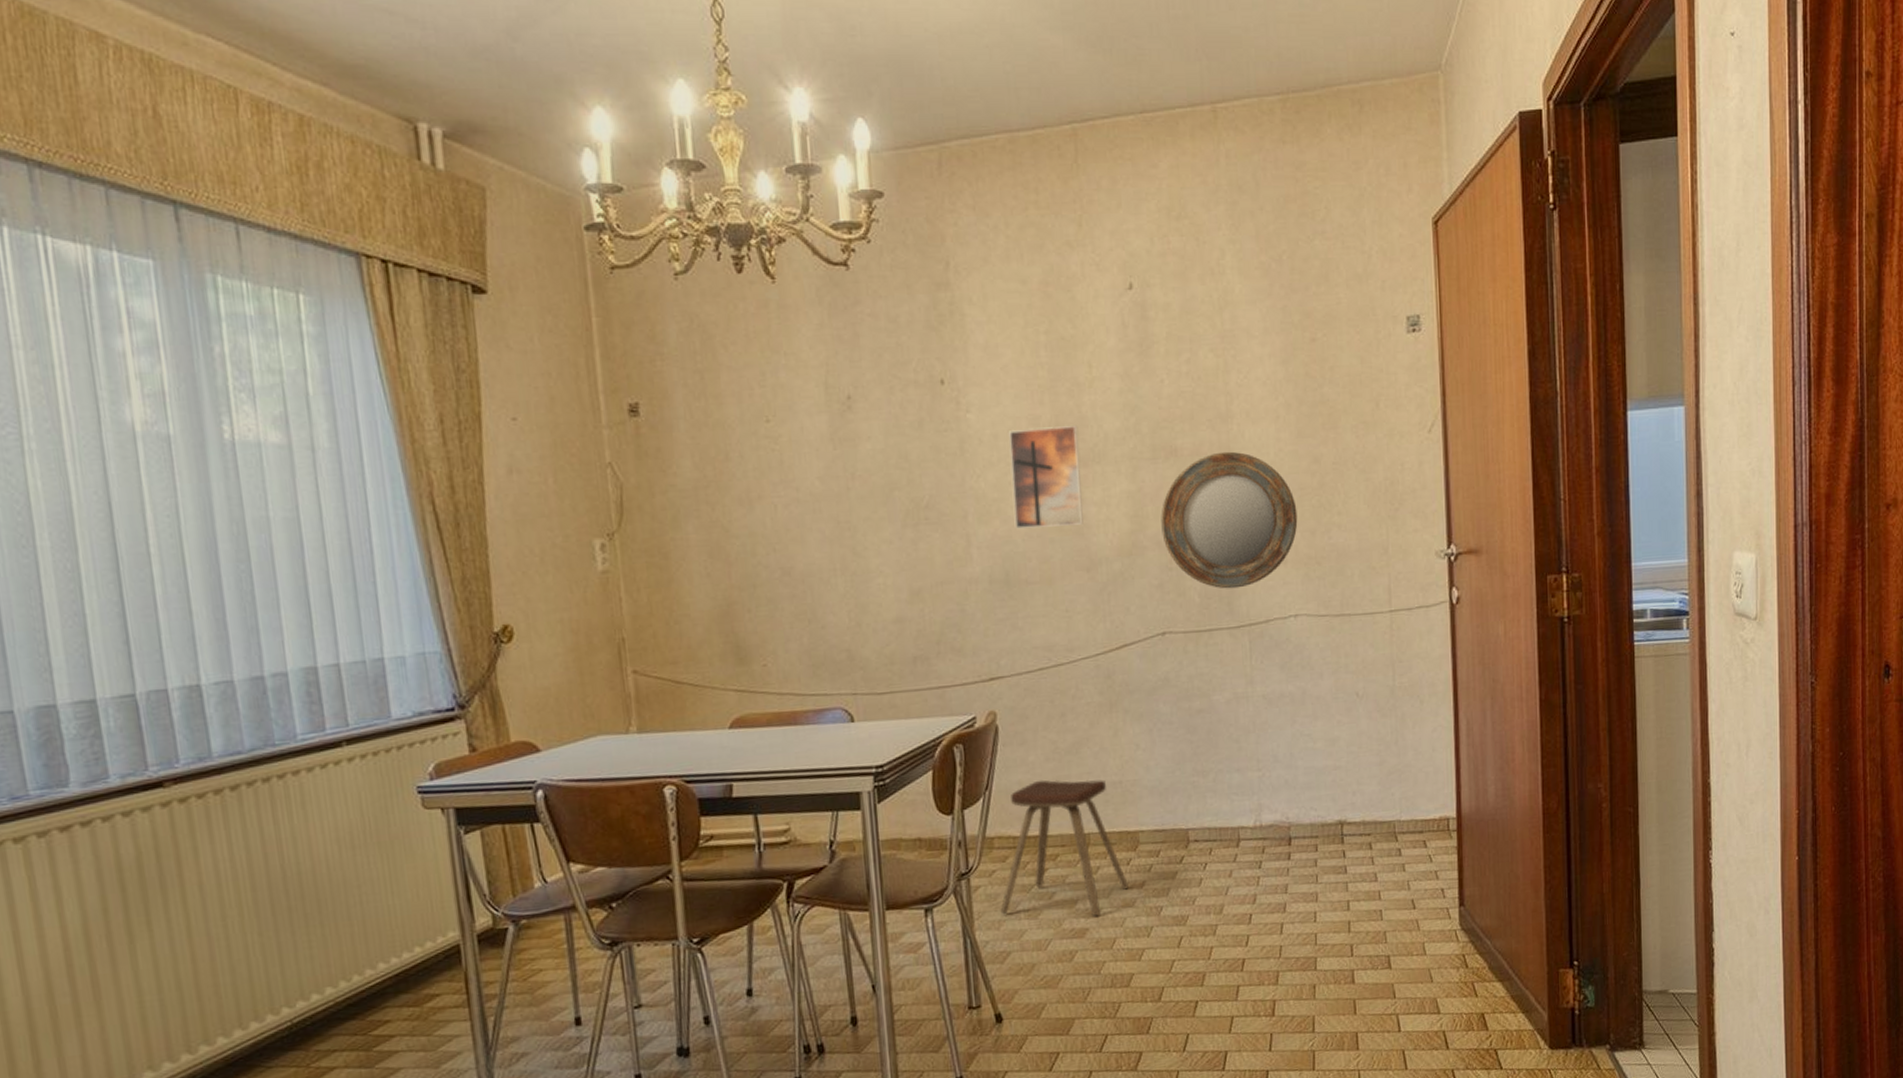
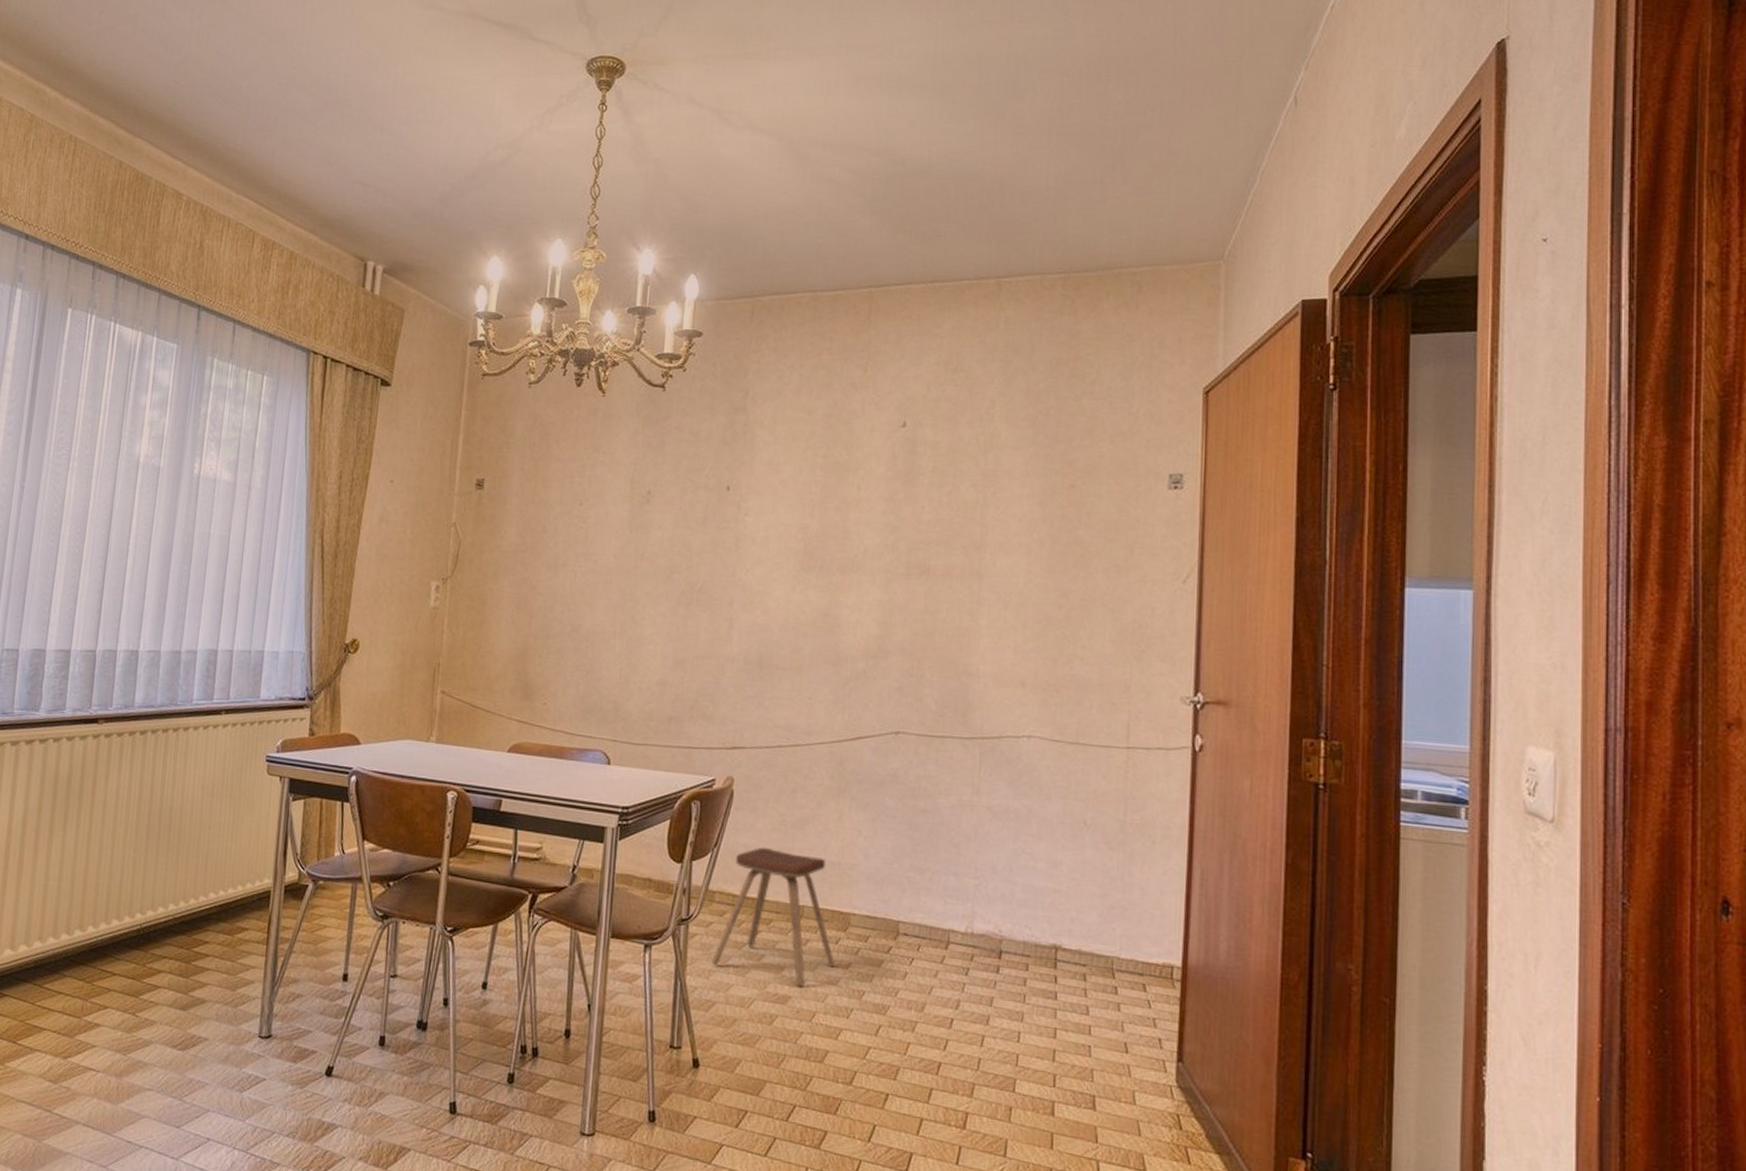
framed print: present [1009,424,1083,529] -> none [773,535,842,624]
home mirror: present [1161,451,1298,589] -> none [907,576,1041,703]

